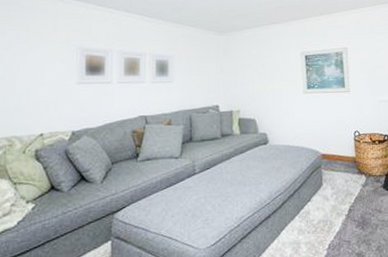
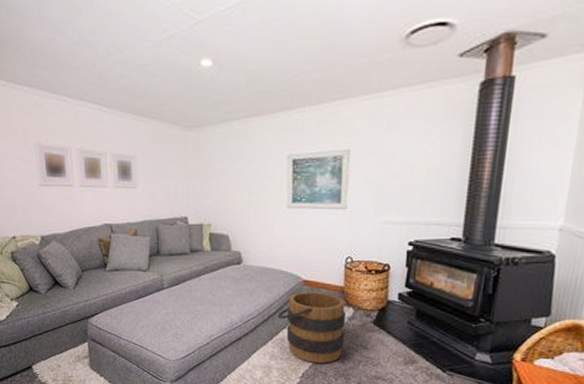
bucket: none [302,163,362,233] -> present [277,291,345,363]

